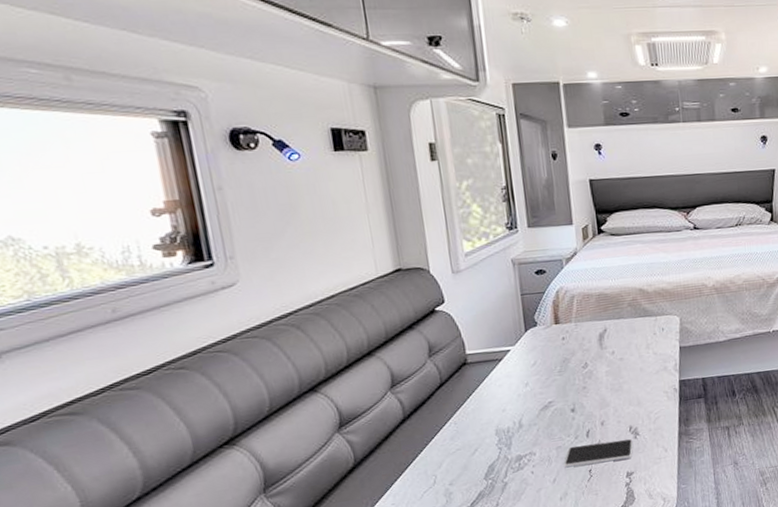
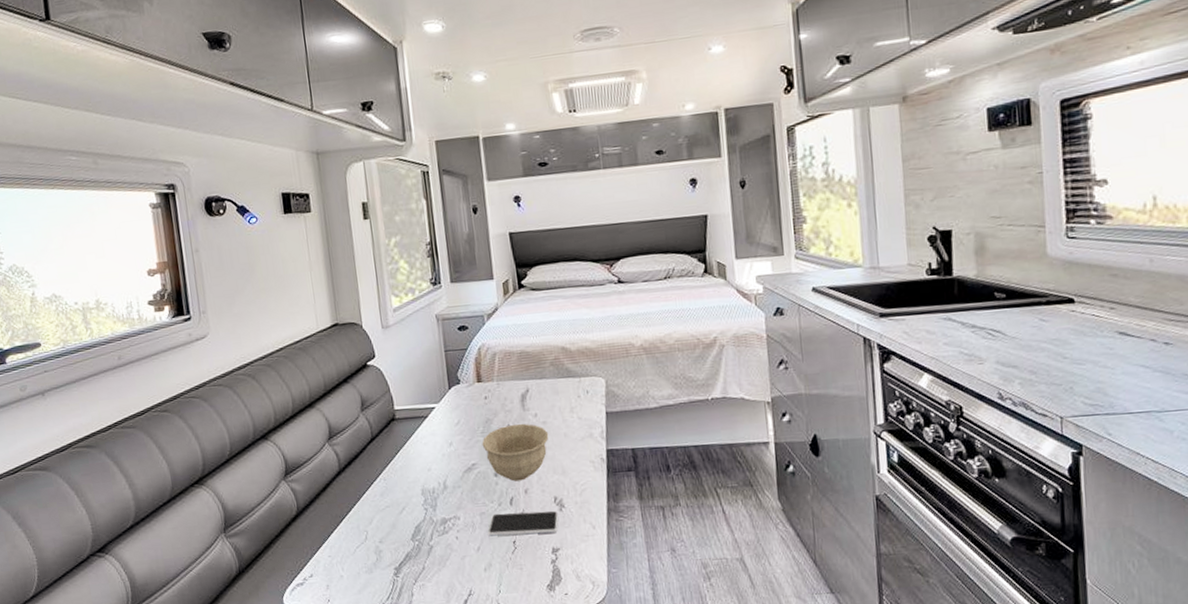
bowl: none [559,361,626,415] -> present [482,423,549,482]

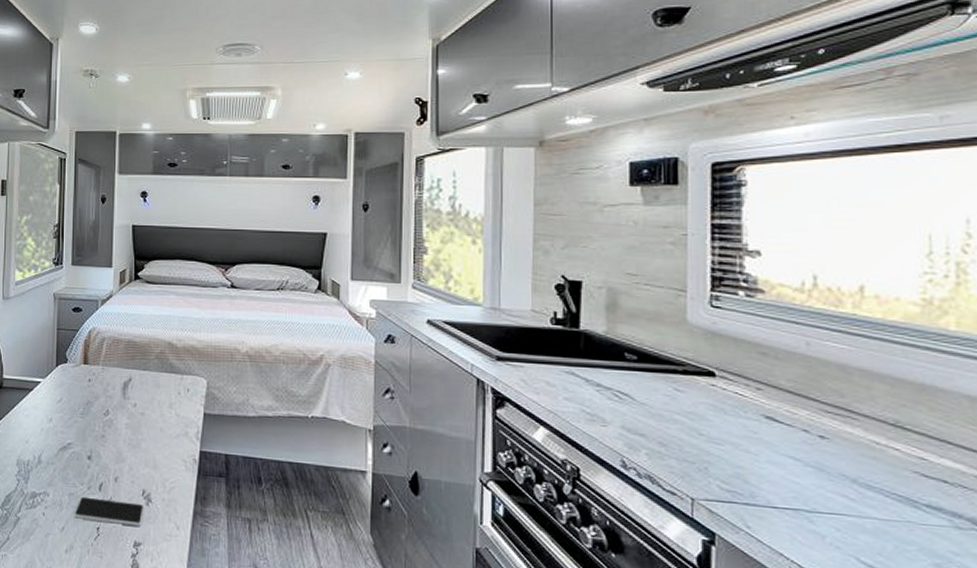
bowl: present [482,423,549,482] -> none [80,410,145,468]

